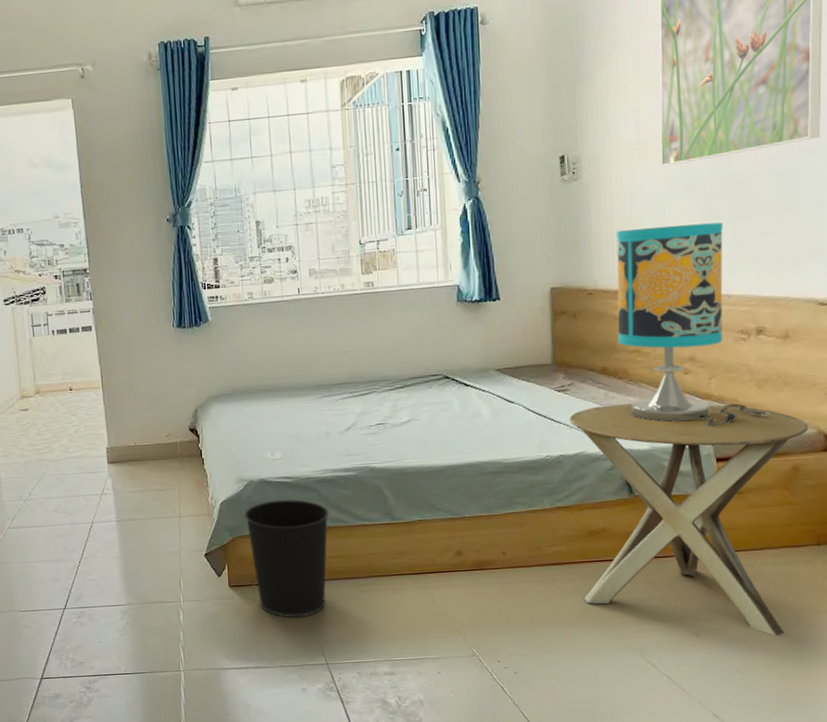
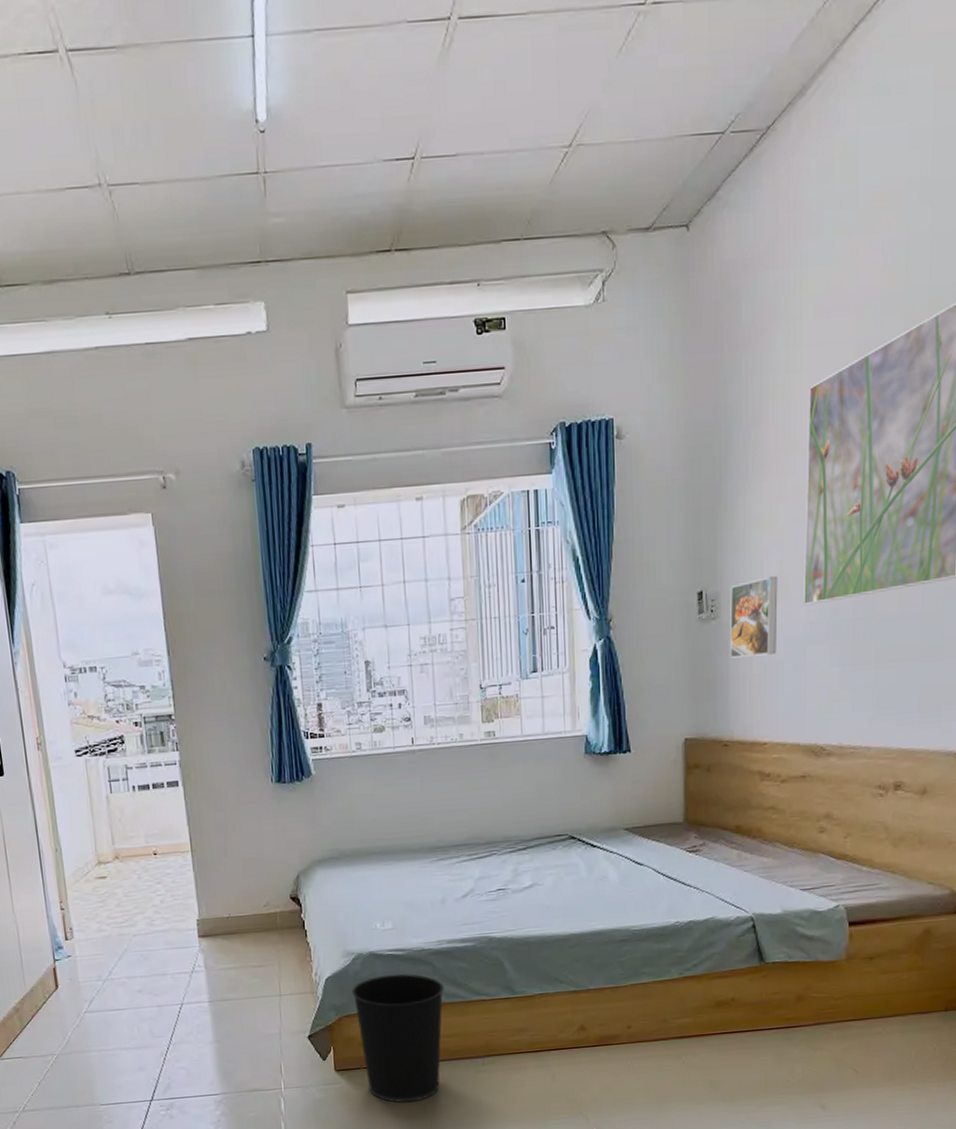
side table: present [569,403,809,636] -> none [700,863,942,1105]
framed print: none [590,141,636,215] -> present [730,576,778,658]
table lamp: present [616,222,771,426] -> none [753,668,905,888]

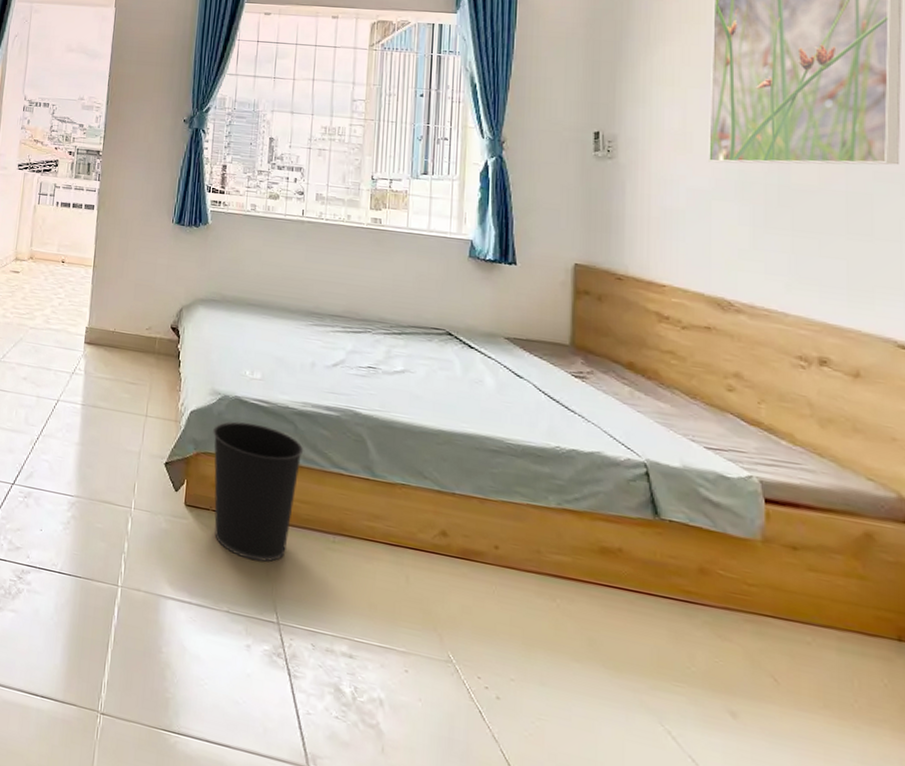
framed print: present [730,576,778,658] -> none [627,130,680,202]

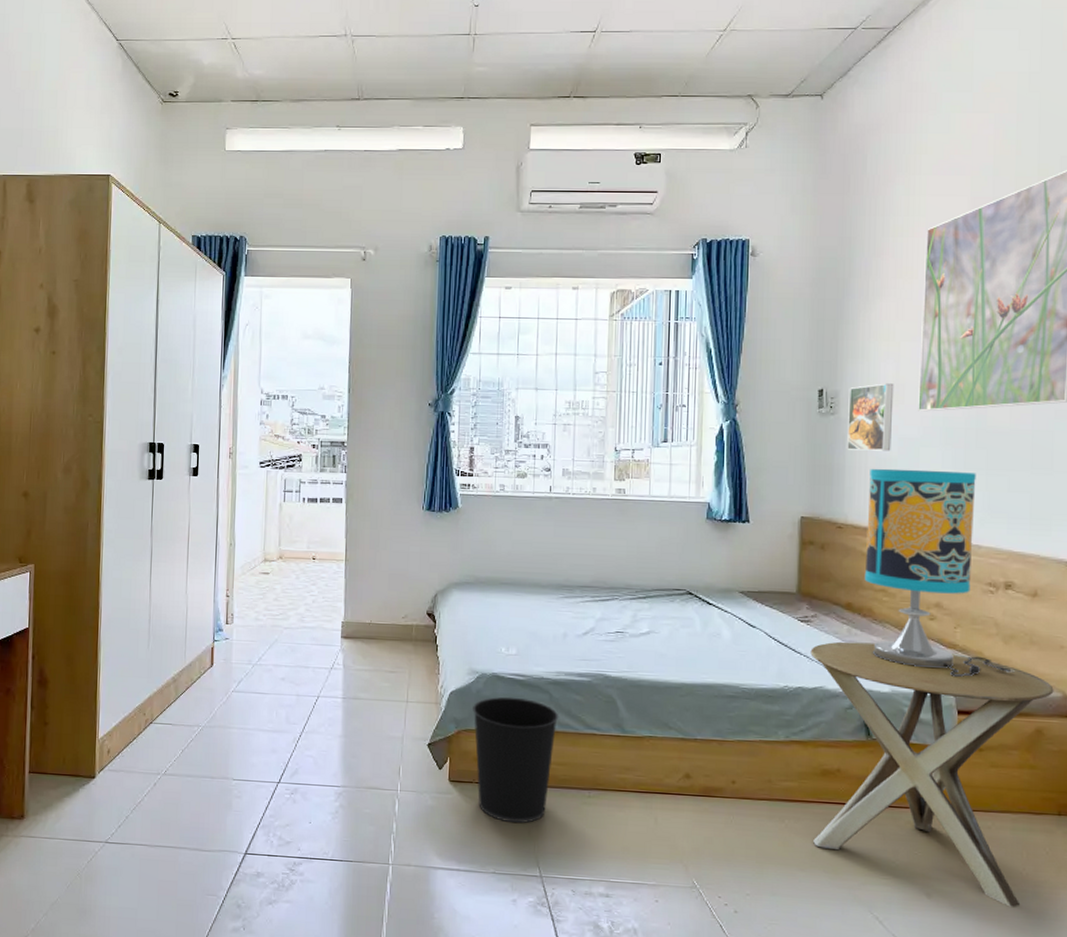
side table: none [586,403,886,747] -> present [810,641,1054,907]
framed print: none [627,130,680,202] -> present [847,383,894,451]
table lamp: none [648,219,837,463] -> present [864,468,1016,677]

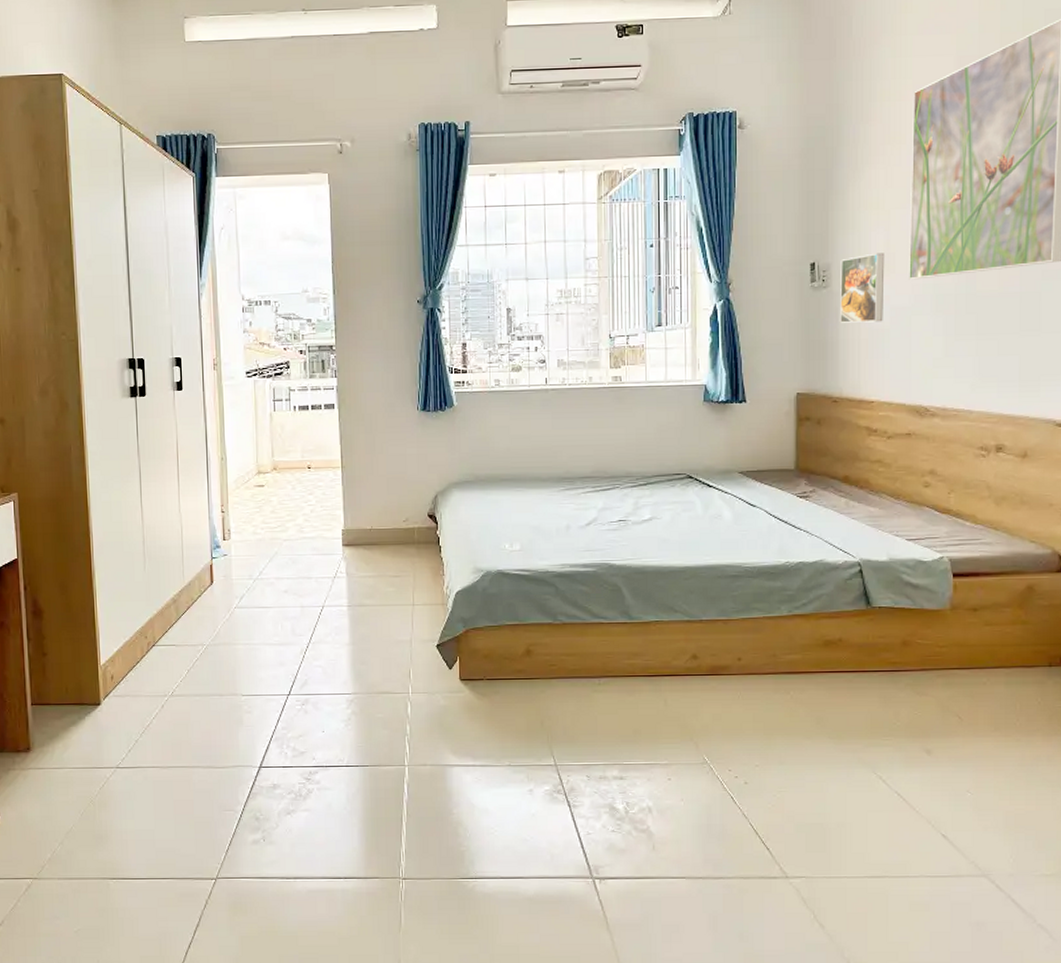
wastebasket: present [473,696,559,824] -> none [480,592,566,716]
side table: present [810,641,1054,907] -> none [810,514,1044,757]
table lamp: present [864,468,1016,677] -> none [860,338,1008,541]

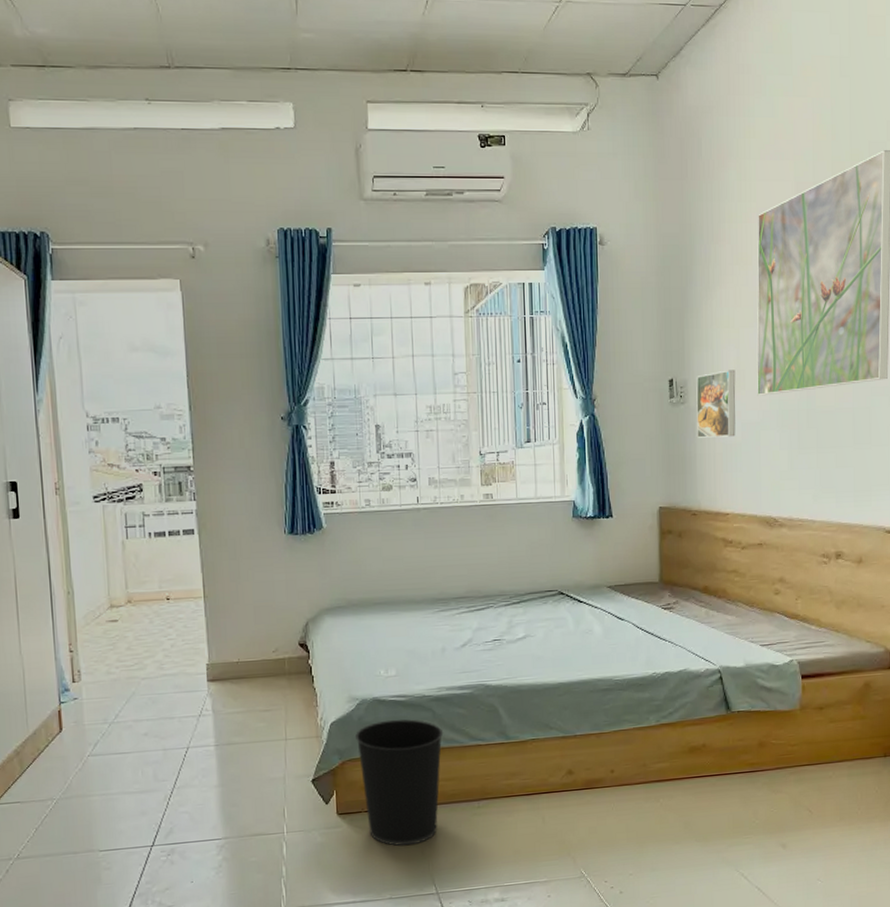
wastebasket: none [480,592,566,716] -> present [355,719,444,846]

